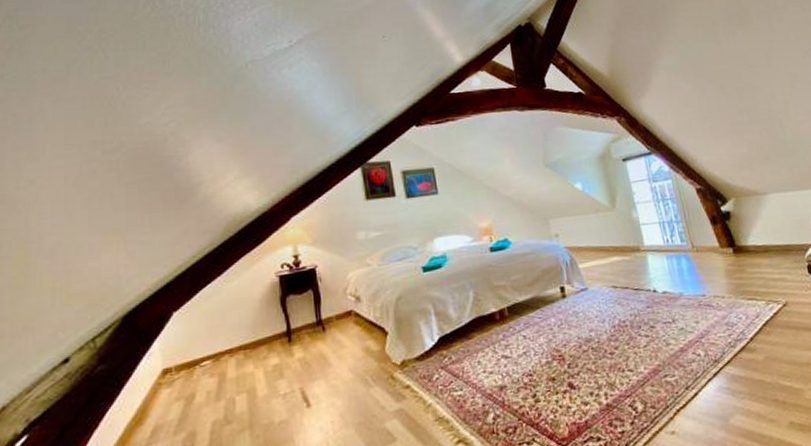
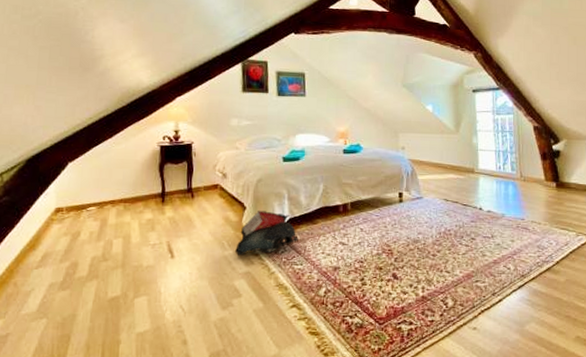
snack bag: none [382,333,454,391] -> present [235,211,298,256]

